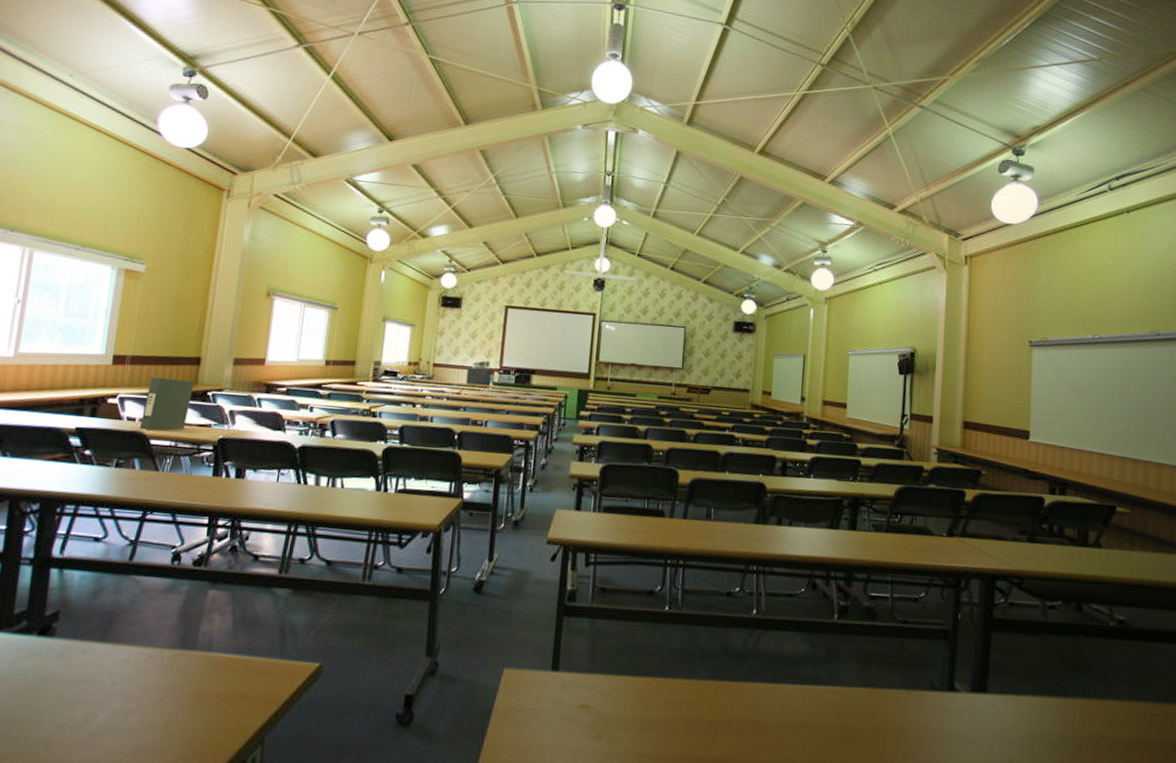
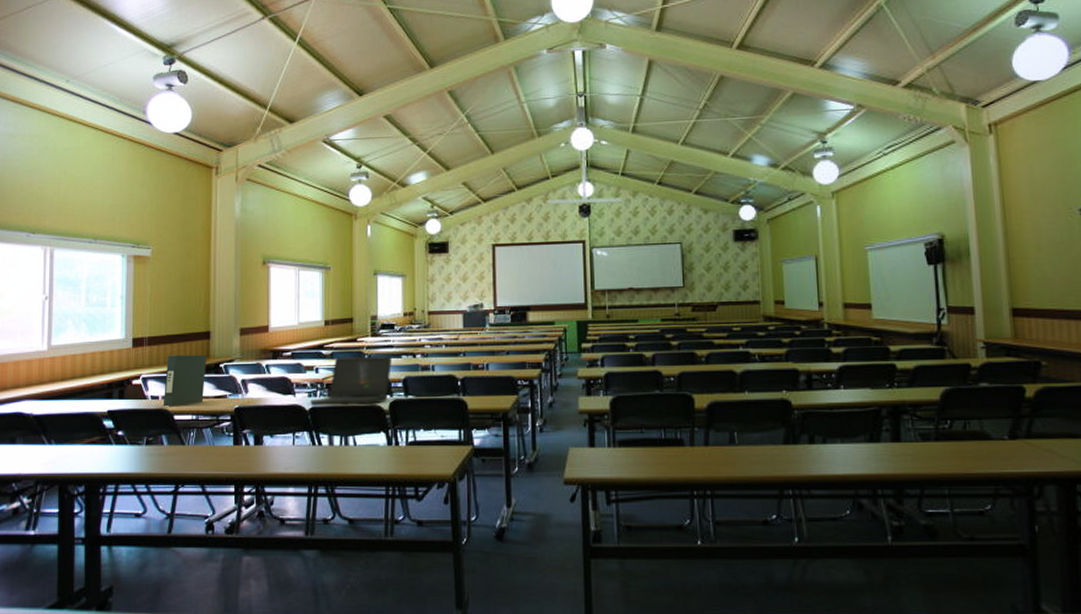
laptop computer: none [300,398,391,449] -> present [310,356,391,405]

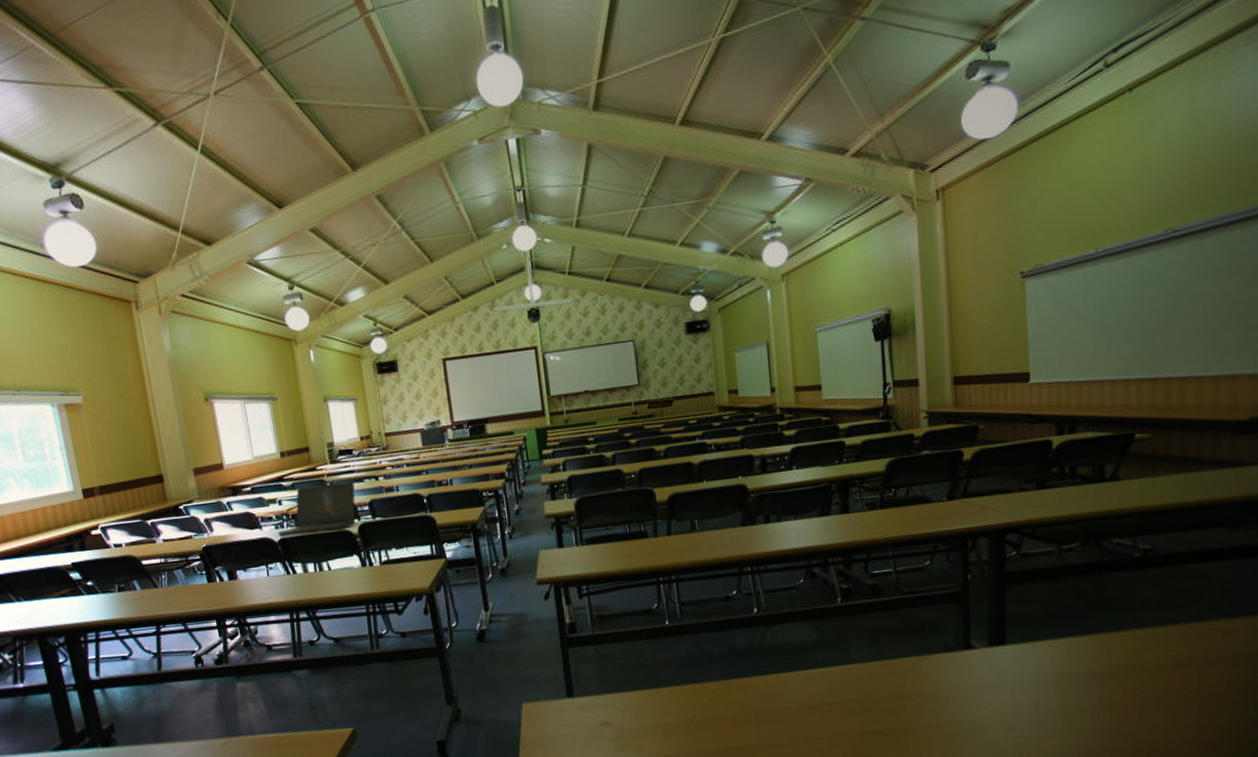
binder: present [163,354,206,407] -> none [123,498,169,554]

